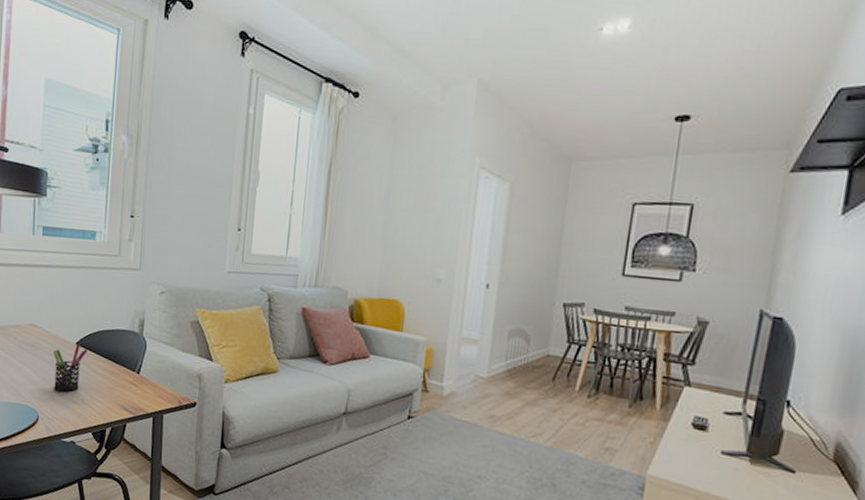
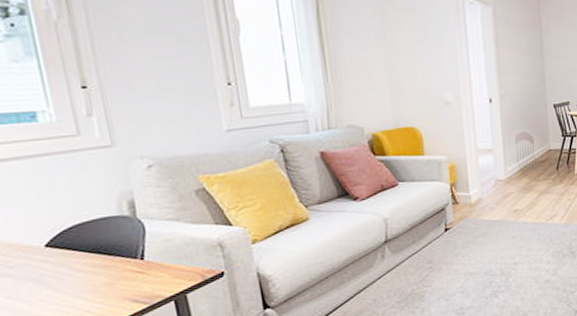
pen holder: present [52,344,87,392] -> none [12,246,65,306]

